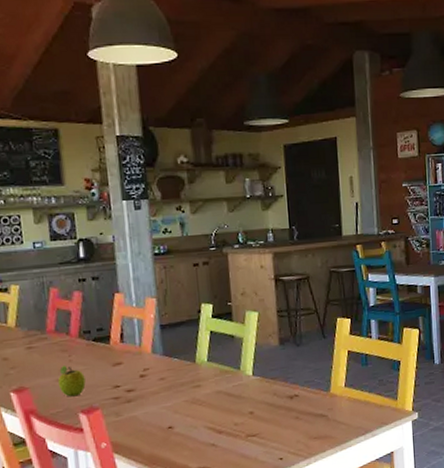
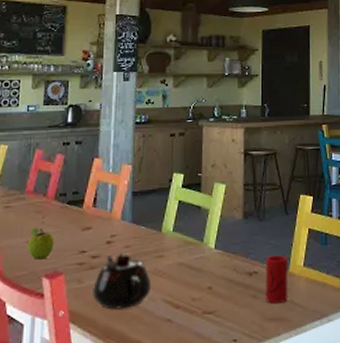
teapot: none [132,385,192,439] -> present [92,253,152,310]
cup: none [305,377,331,424] -> present [265,255,288,304]

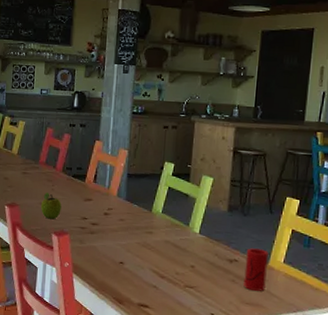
teapot: present [92,253,152,310] -> none [92,224,141,271]

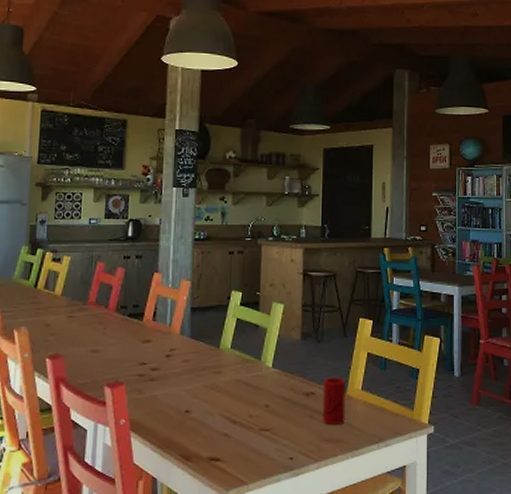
fruit: present [40,192,62,220] -> none [90,337,115,369]

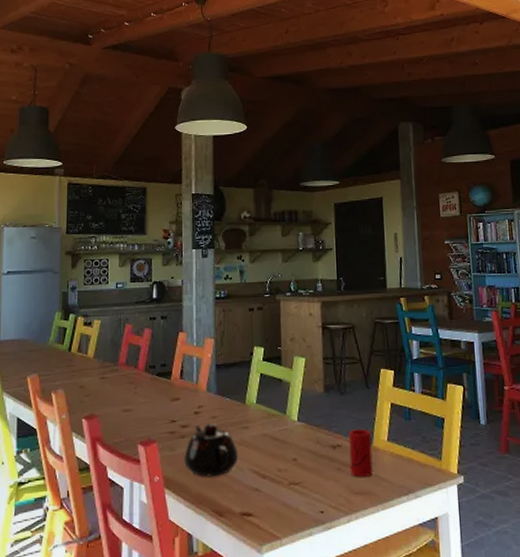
teapot: none [152,367,210,421] -> present [184,423,239,477]

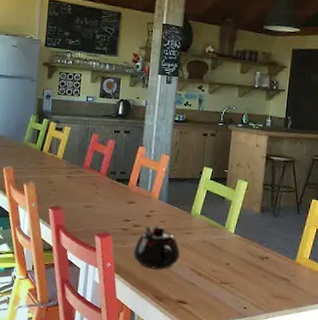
cup: present [348,429,373,477] -> none [273,246,296,285]

